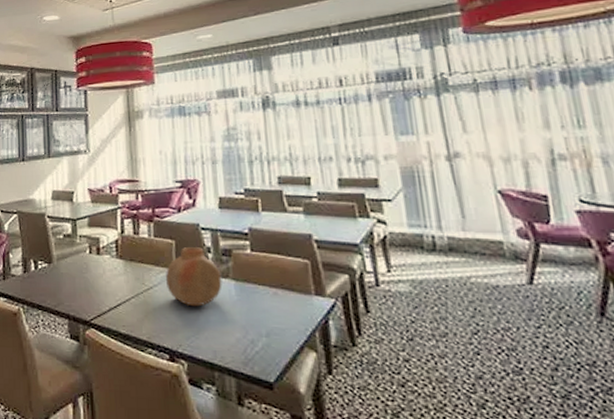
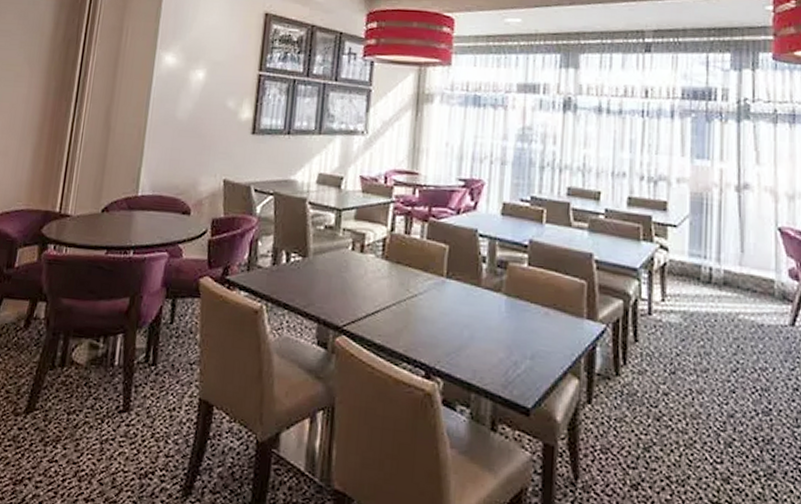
vase: present [165,247,222,307] -> none [432,254,494,321]

